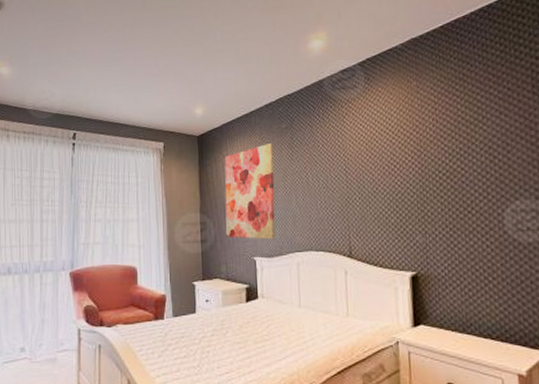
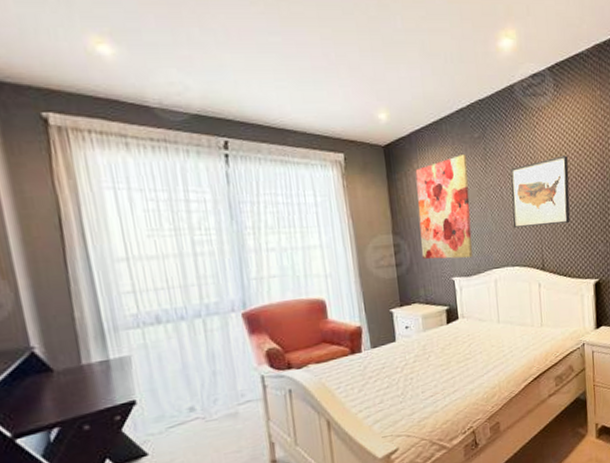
wall art: none [317,144,382,214] -> present [510,155,570,229]

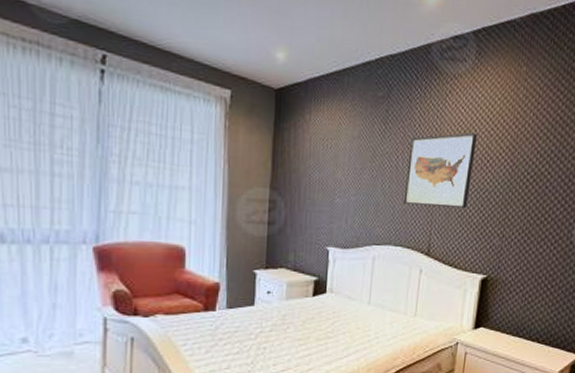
wall art: present [415,153,473,259] -> none [297,112,366,229]

